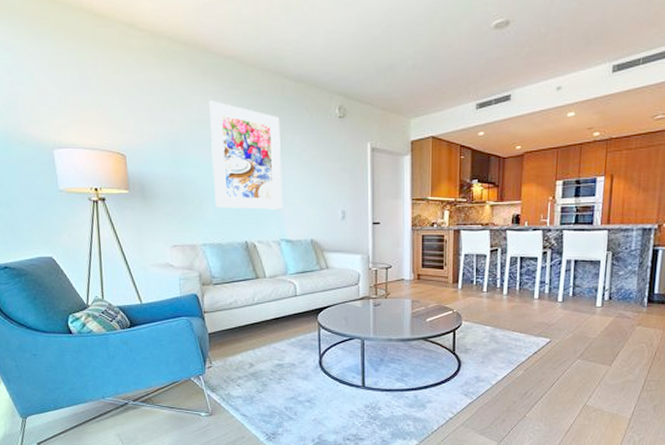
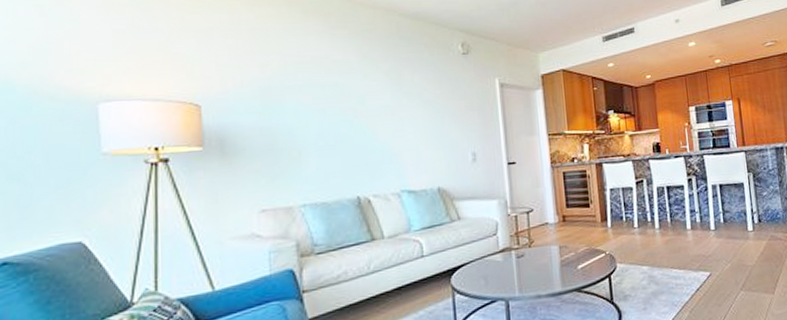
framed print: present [208,100,283,210] -> none [310,40,403,161]

